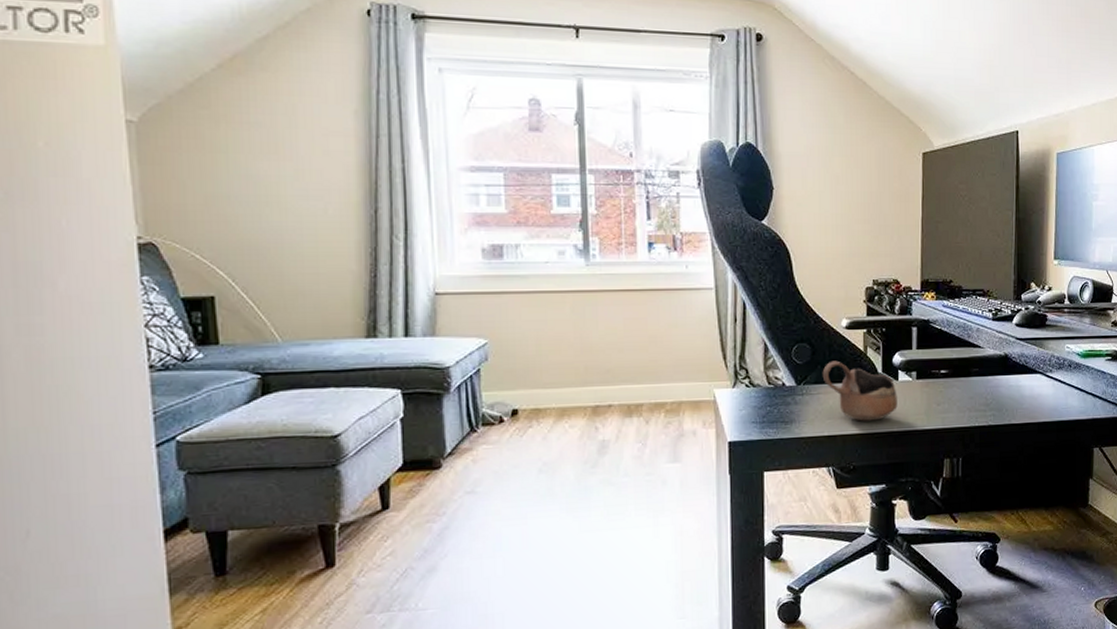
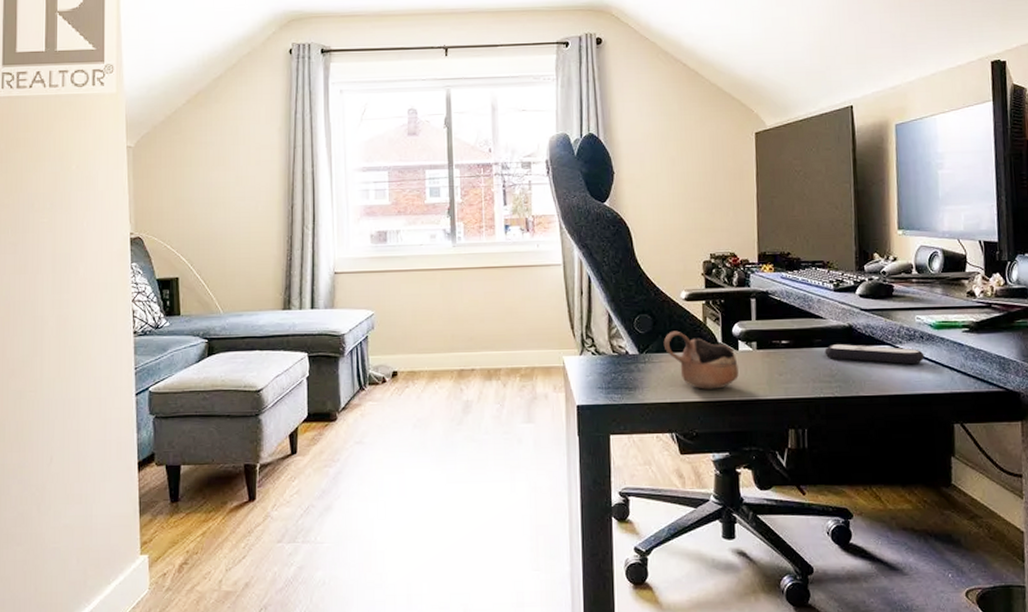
remote control: none [981,373,1071,392] -> present [825,344,925,364]

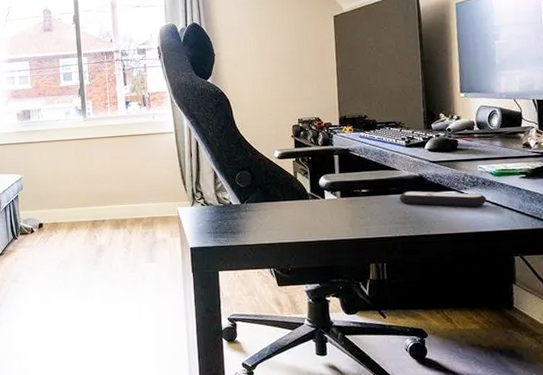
cup: present [663,330,739,389] -> none [261,184,326,232]

